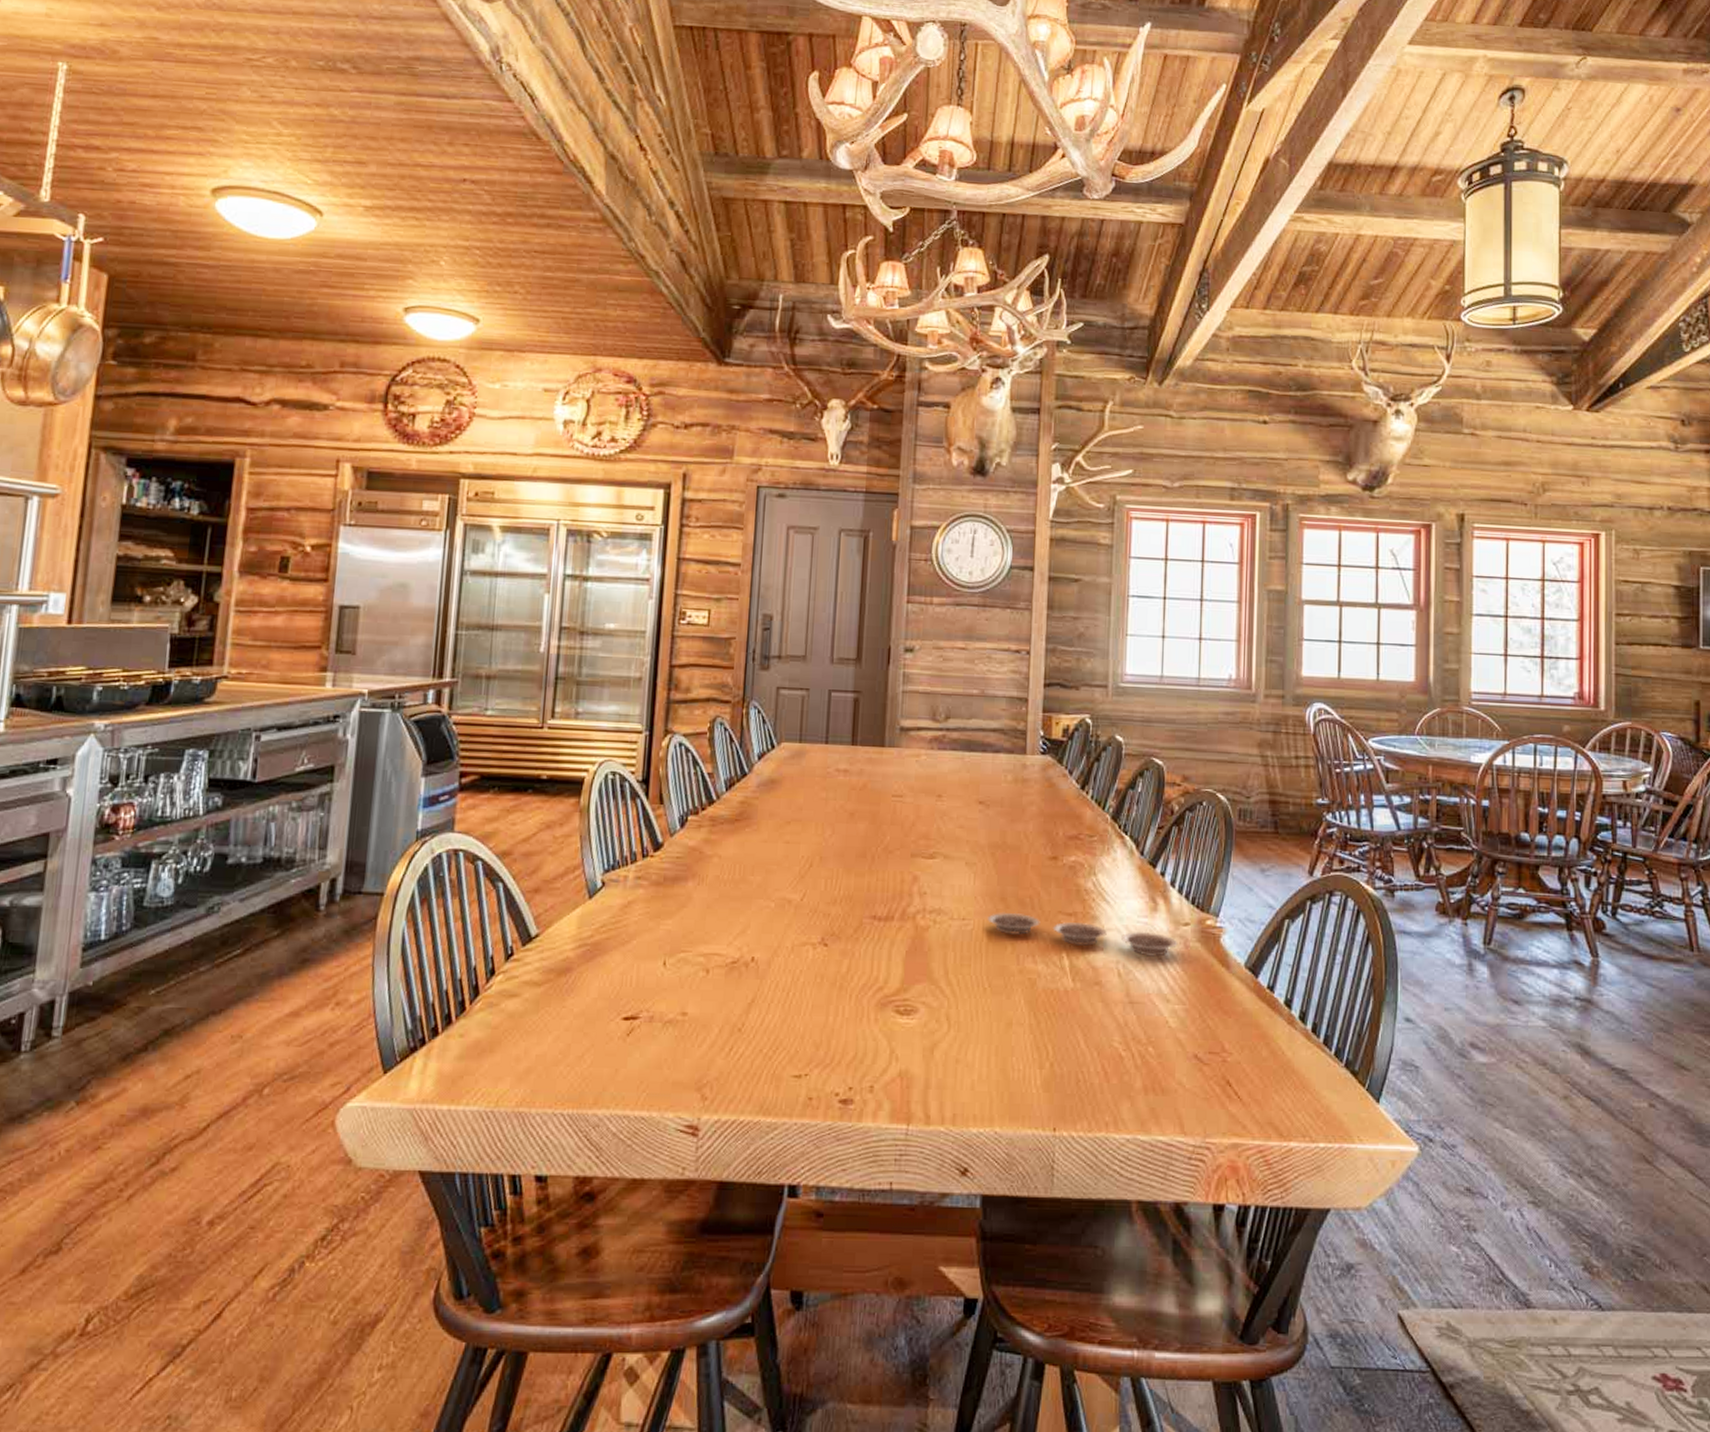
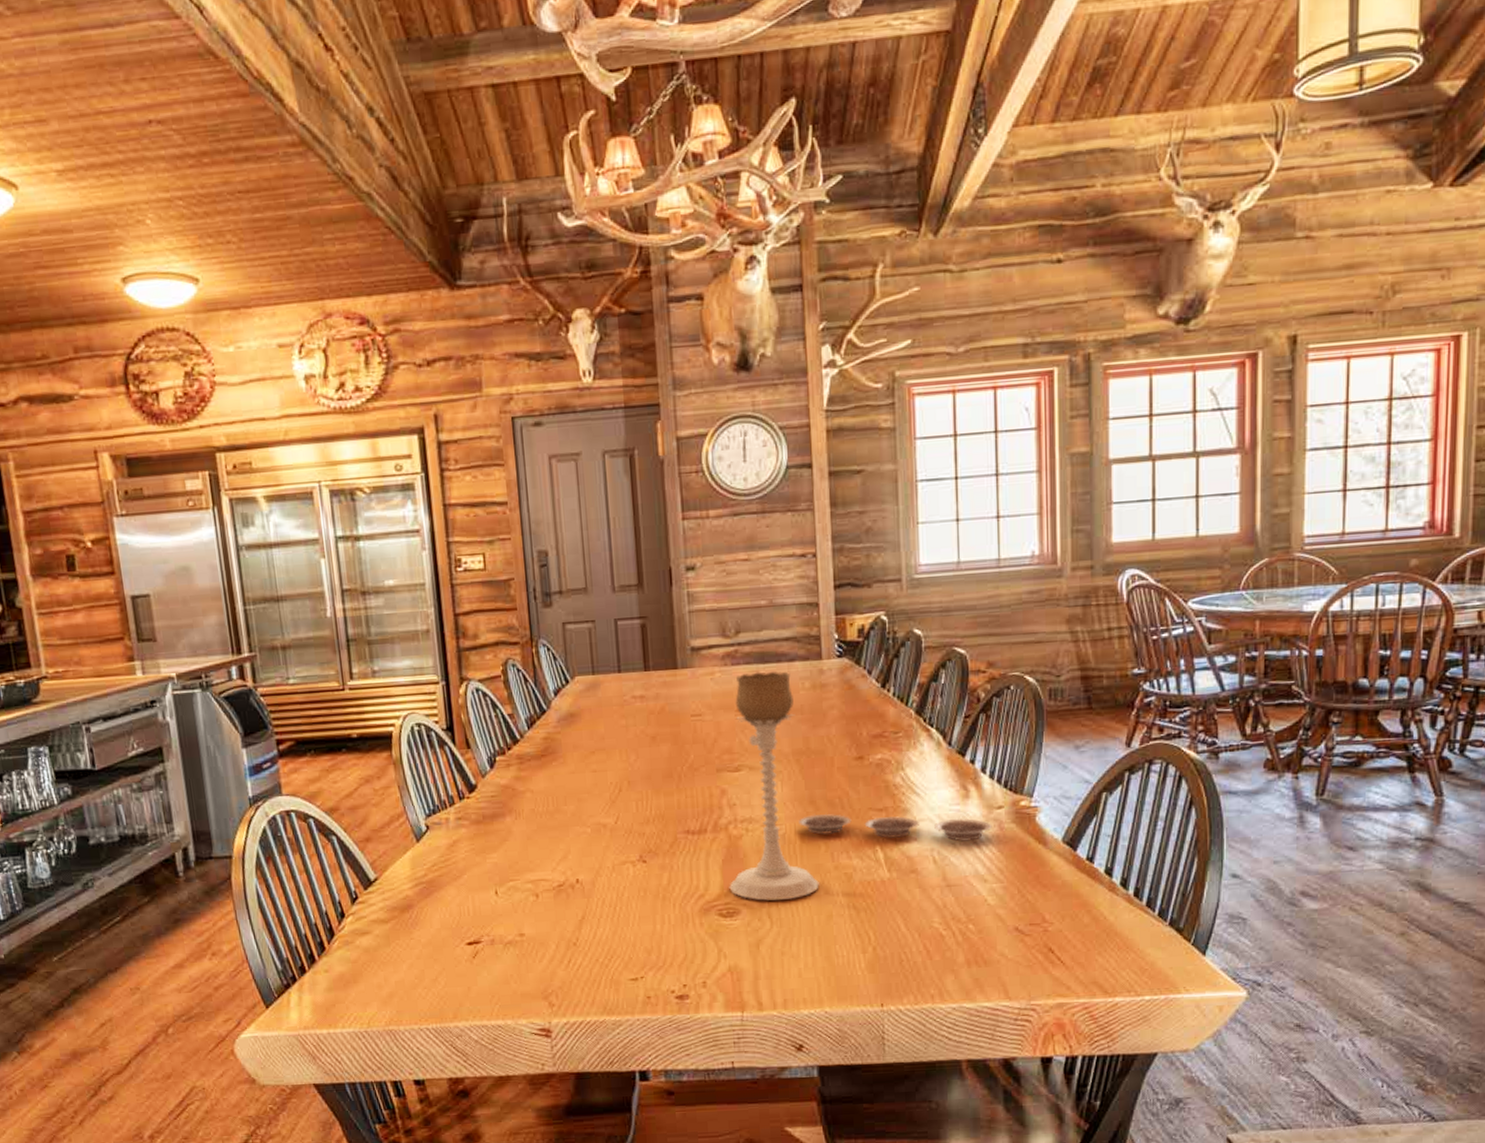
candle holder: none [909,759,1002,1002] -> present [729,672,819,901]

